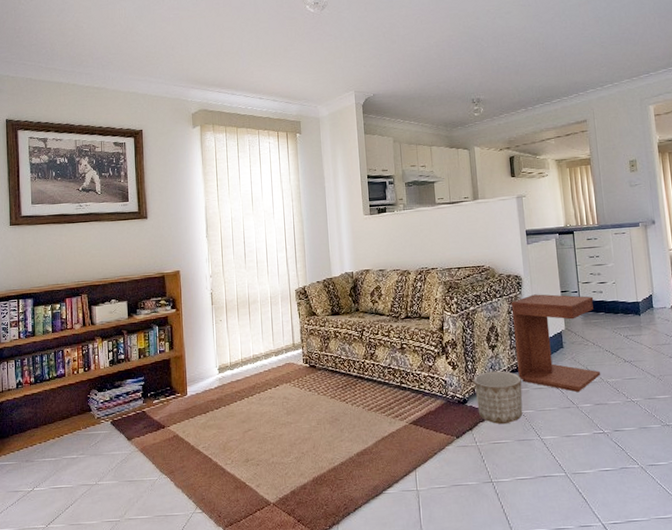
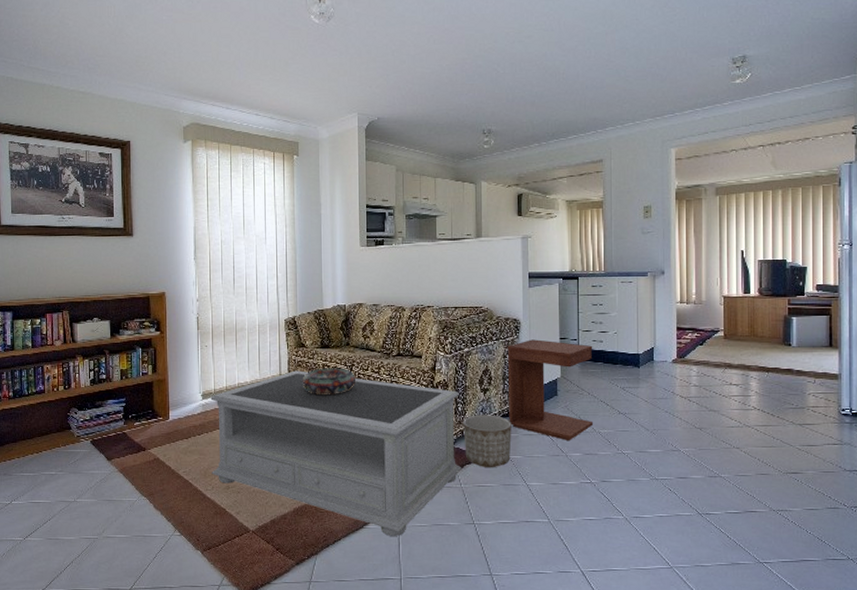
coffee table: none [227,338,476,500] -> present [210,370,461,536]
decorative bowl: none [315,333,368,362] -> present [302,368,356,394]

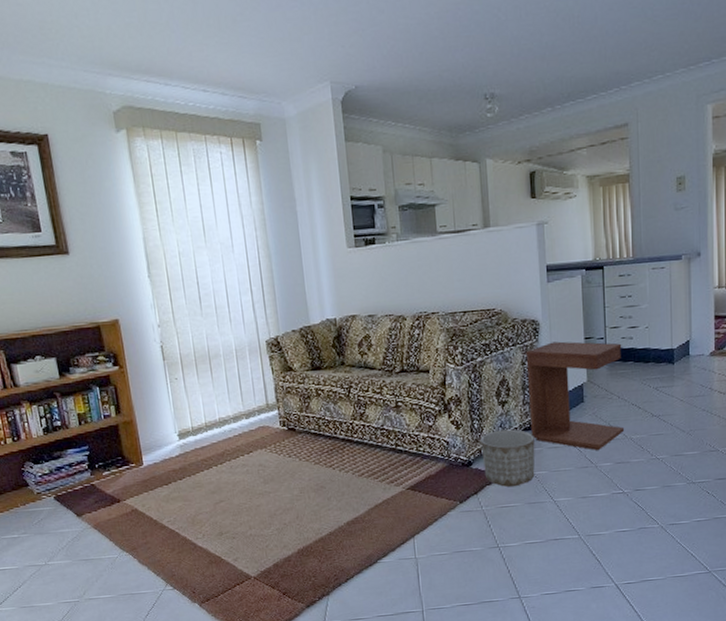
coffee table: present [210,370,461,536] -> none [188,398,482,569]
decorative bowl: present [302,368,356,394] -> none [293,391,356,424]

